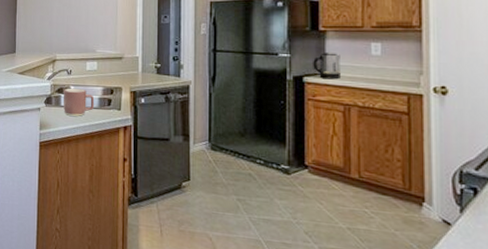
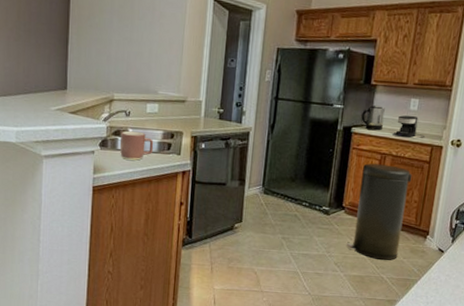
pedal bin: none [317,116,389,232] -> present [347,163,412,260]
coffee maker: none [354,61,396,87] -> present [392,115,424,139]

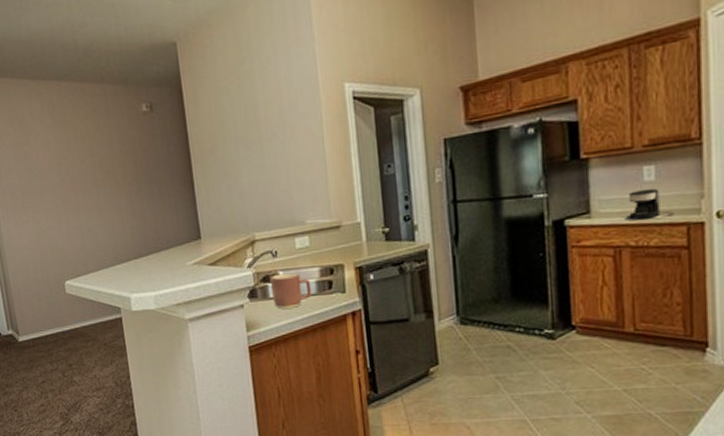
pedal bin: present [347,163,412,260] -> none [588,260,667,390]
kettle: present [361,105,385,131] -> none [575,184,610,219]

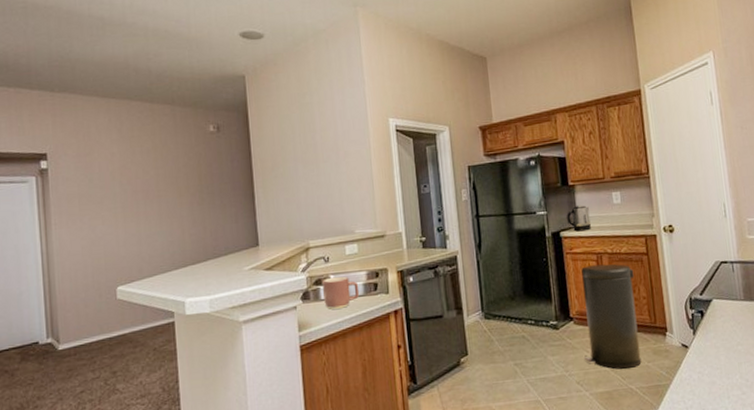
kettle: none [575,184,610,219] -> present [567,205,592,232]
pedal bin: none [588,260,667,390] -> present [581,264,642,370]
coffee maker: present [625,188,673,222] -> none [603,209,635,234]

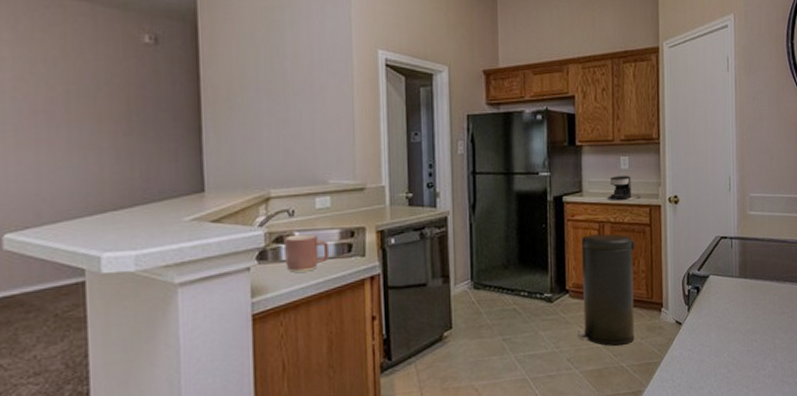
kettle: present [567,205,592,232] -> none [571,169,597,197]
coffee maker: none [603,209,635,234] -> present [607,175,641,202]

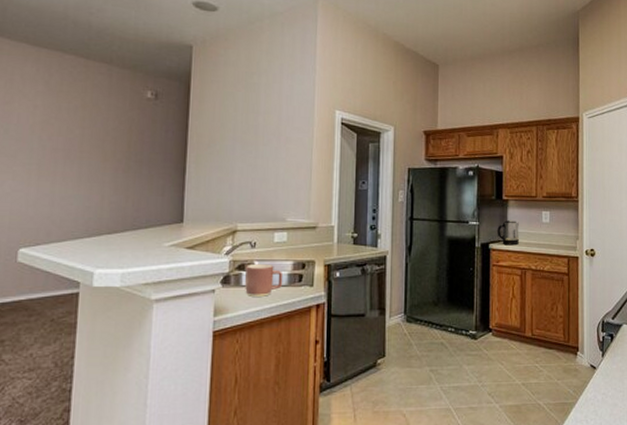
kettle: none [571,169,597,197] -> present [497,220,520,246]
pedal bin: present [578,233,635,346] -> none [499,280,554,384]
coffee maker: present [607,175,641,202] -> none [529,227,560,251]

